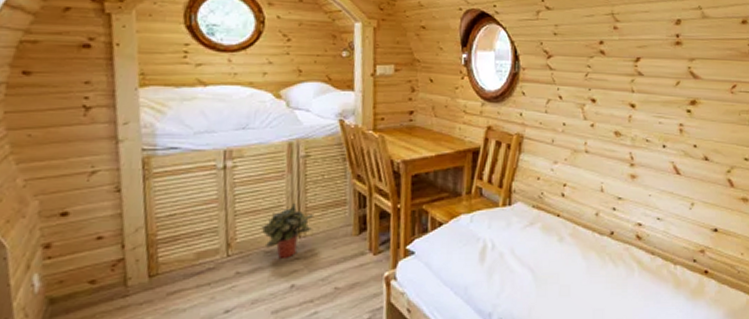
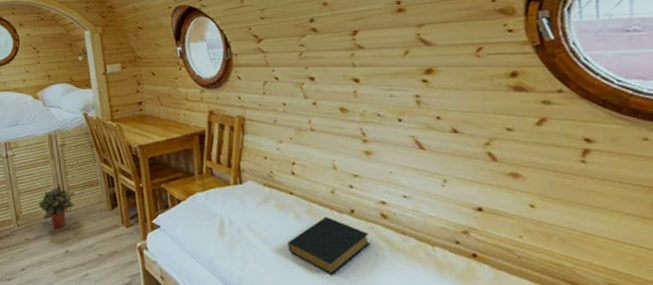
hardback book: none [548,238,624,297] -> present [288,216,371,275]

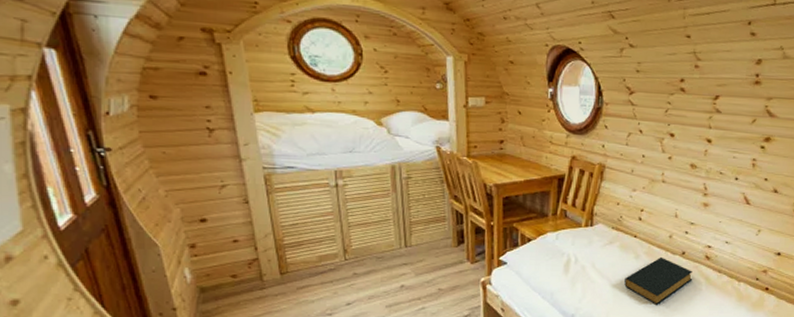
potted plant: present [38,184,75,228] -> none [372,218,418,263]

